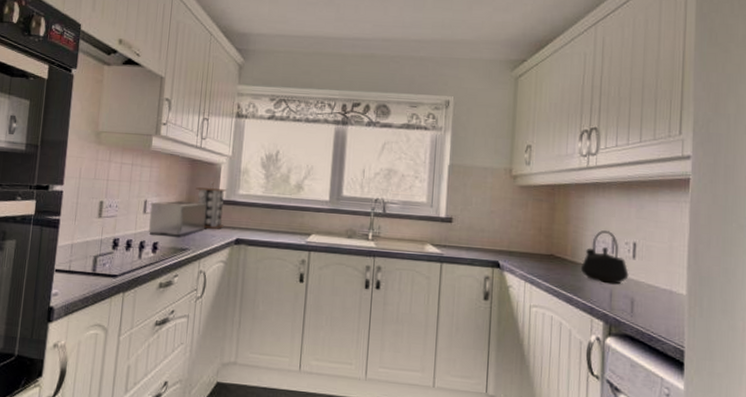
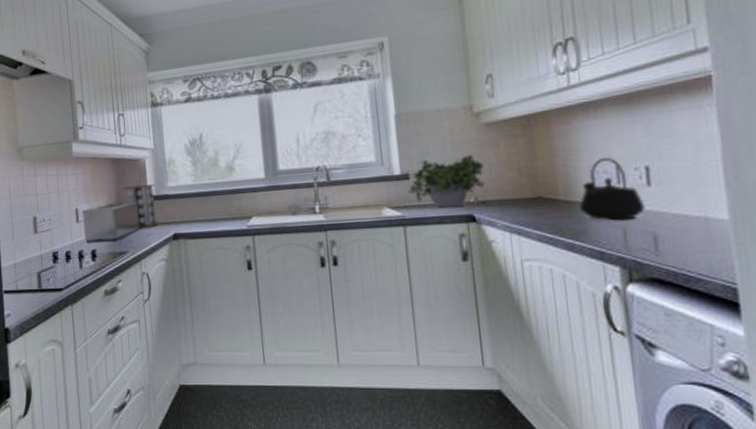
potted plant: none [449,208,514,254] -> present [407,155,486,207]

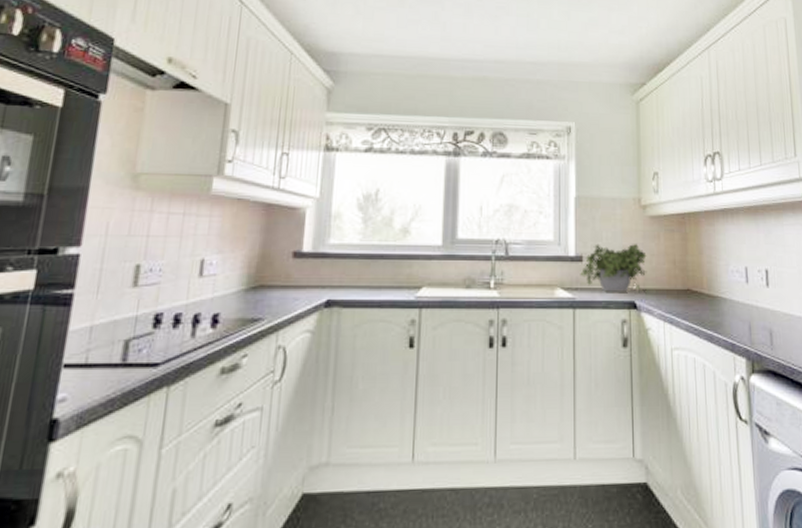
toaster: present [81,201,140,244] -> none [206,257,288,306]
spice rack: present [123,178,158,229] -> none [272,230,313,292]
kettle: present [578,158,646,221] -> none [717,259,765,316]

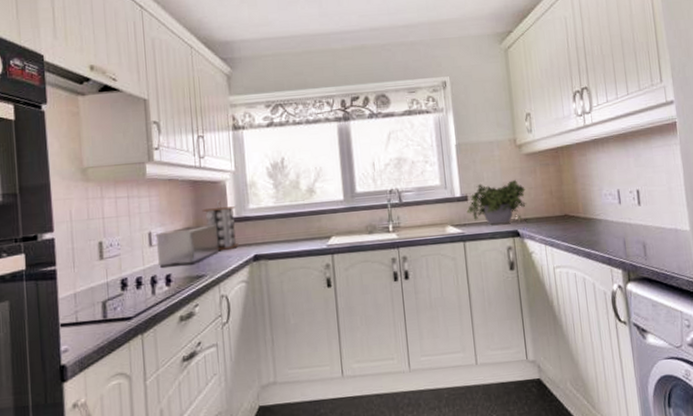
toaster: none [206,257,288,306] -> present [155,223,220,269]
spice rack: none [272,230,313,292] -> present [202,200,239,252]

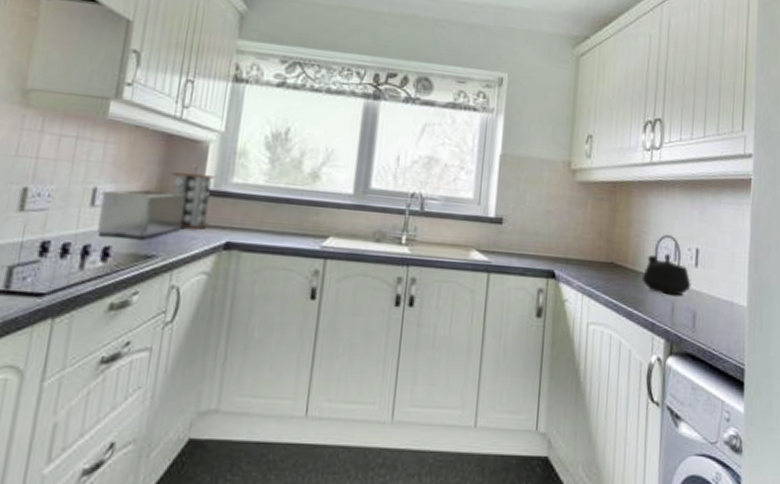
potted plant: present [466,180,527,225] -> none [498,206,572,262]
kettle: none [593,183,638,233] -> present [641,235,691,296]

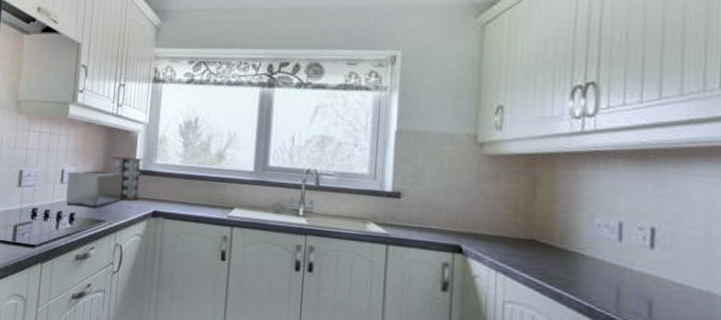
kettle: present [641,235,691,296] -> none [573,211,645,280]

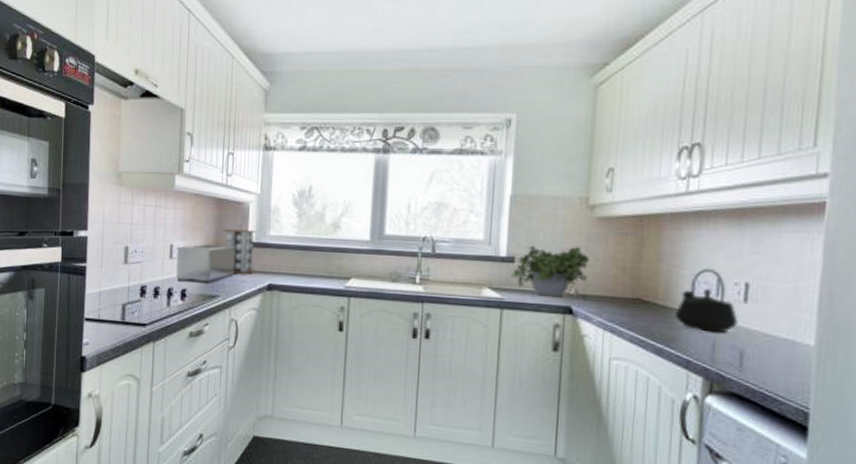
potted plant: none [396,181,480,237] -> present [510,245,590,298]
kettle: none [573,211,645,280] -> present [674,269,738,333]

